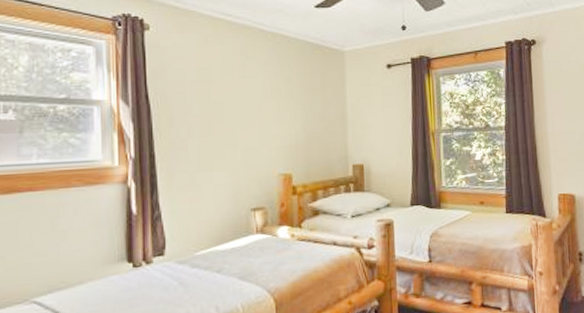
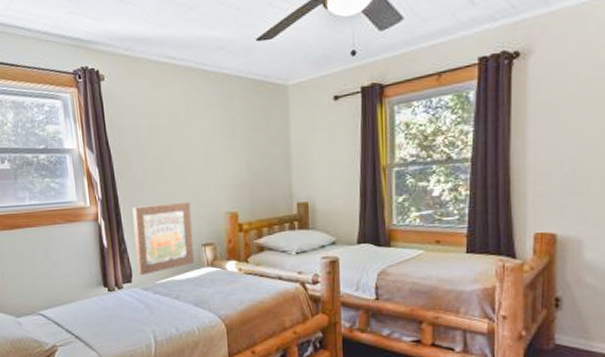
wall art: none [171,162,242,247] -> present [132,201,194,276]

